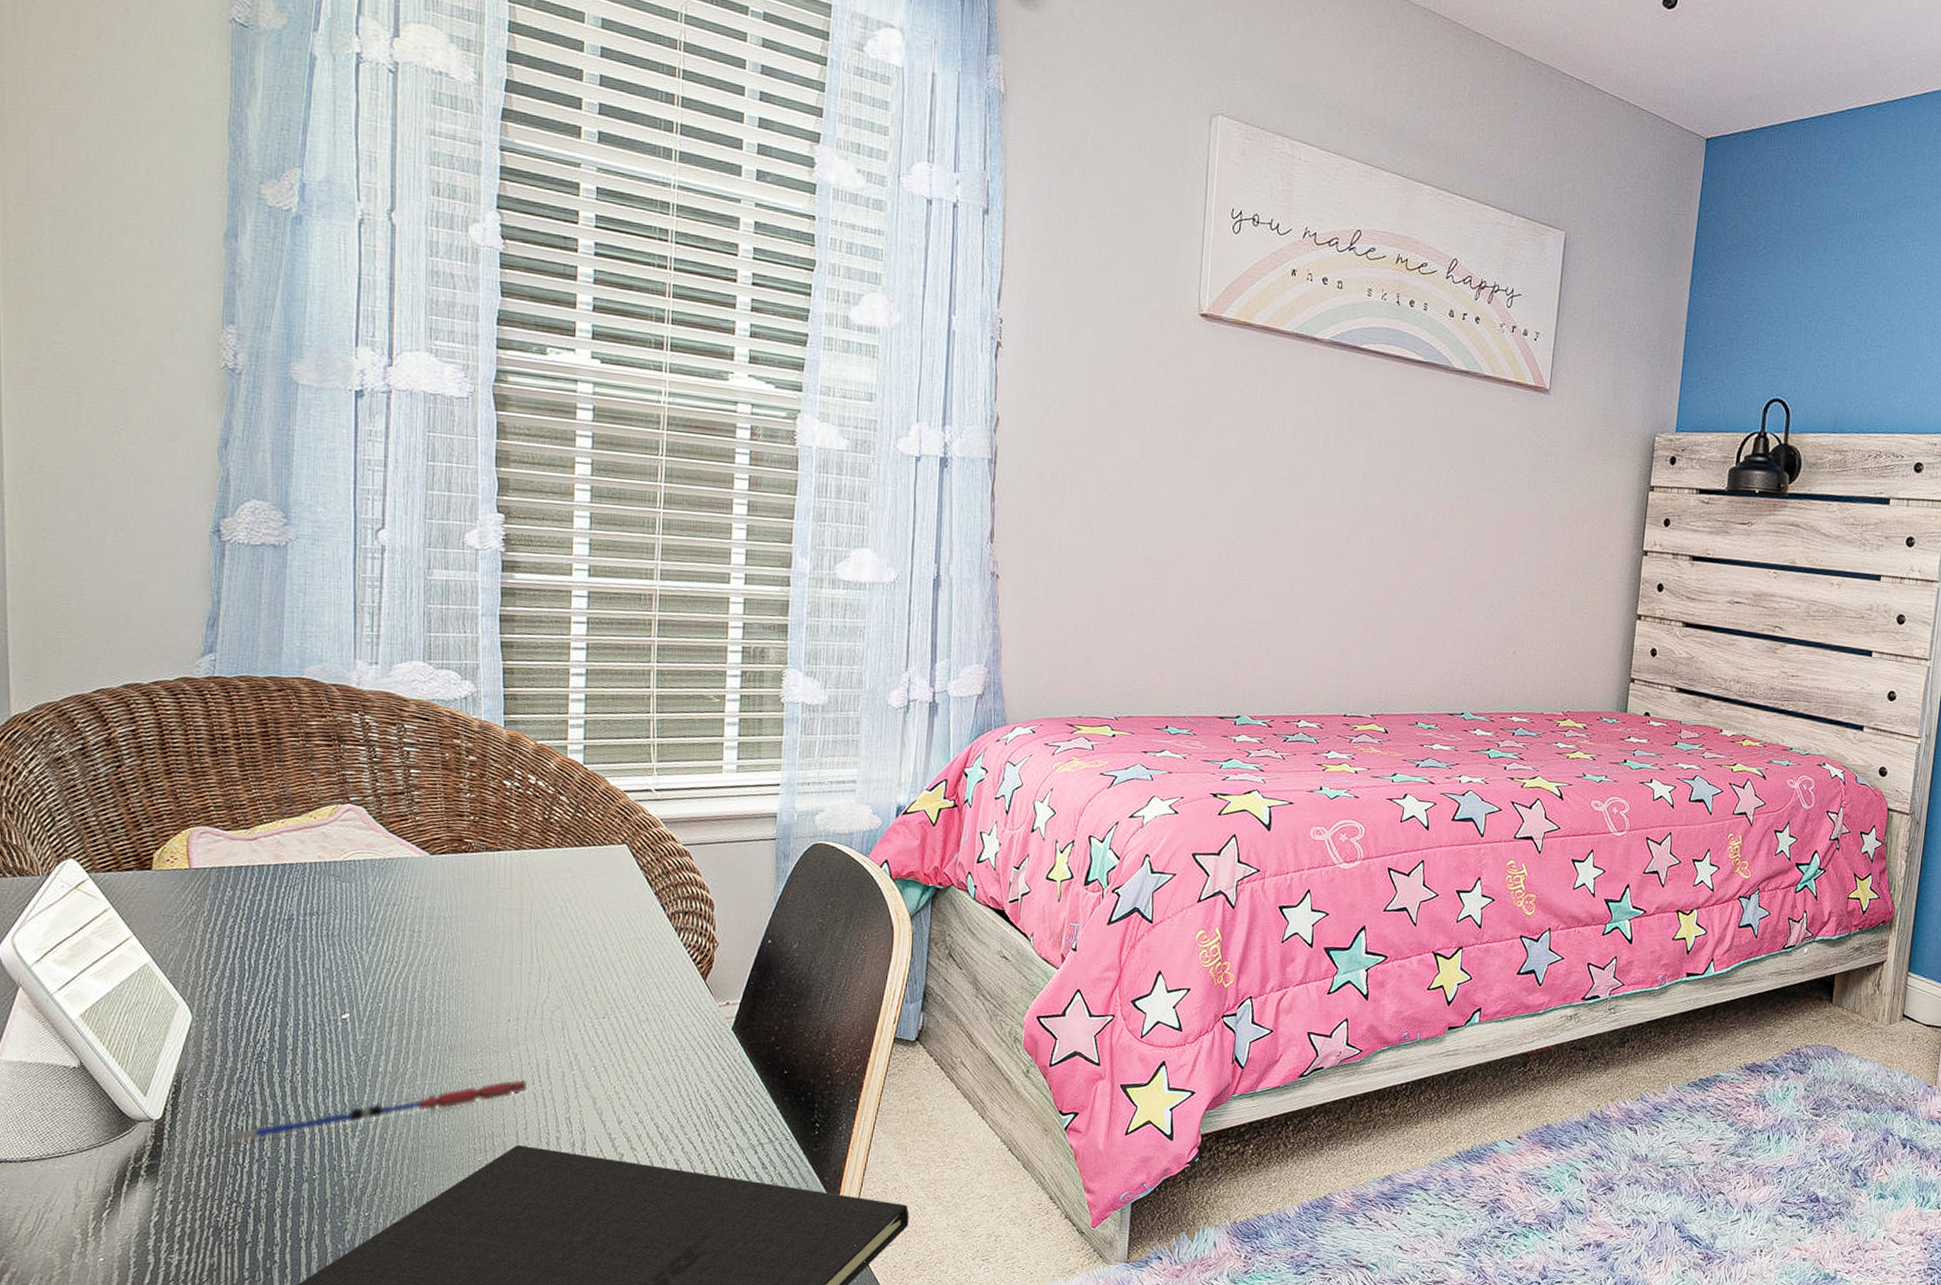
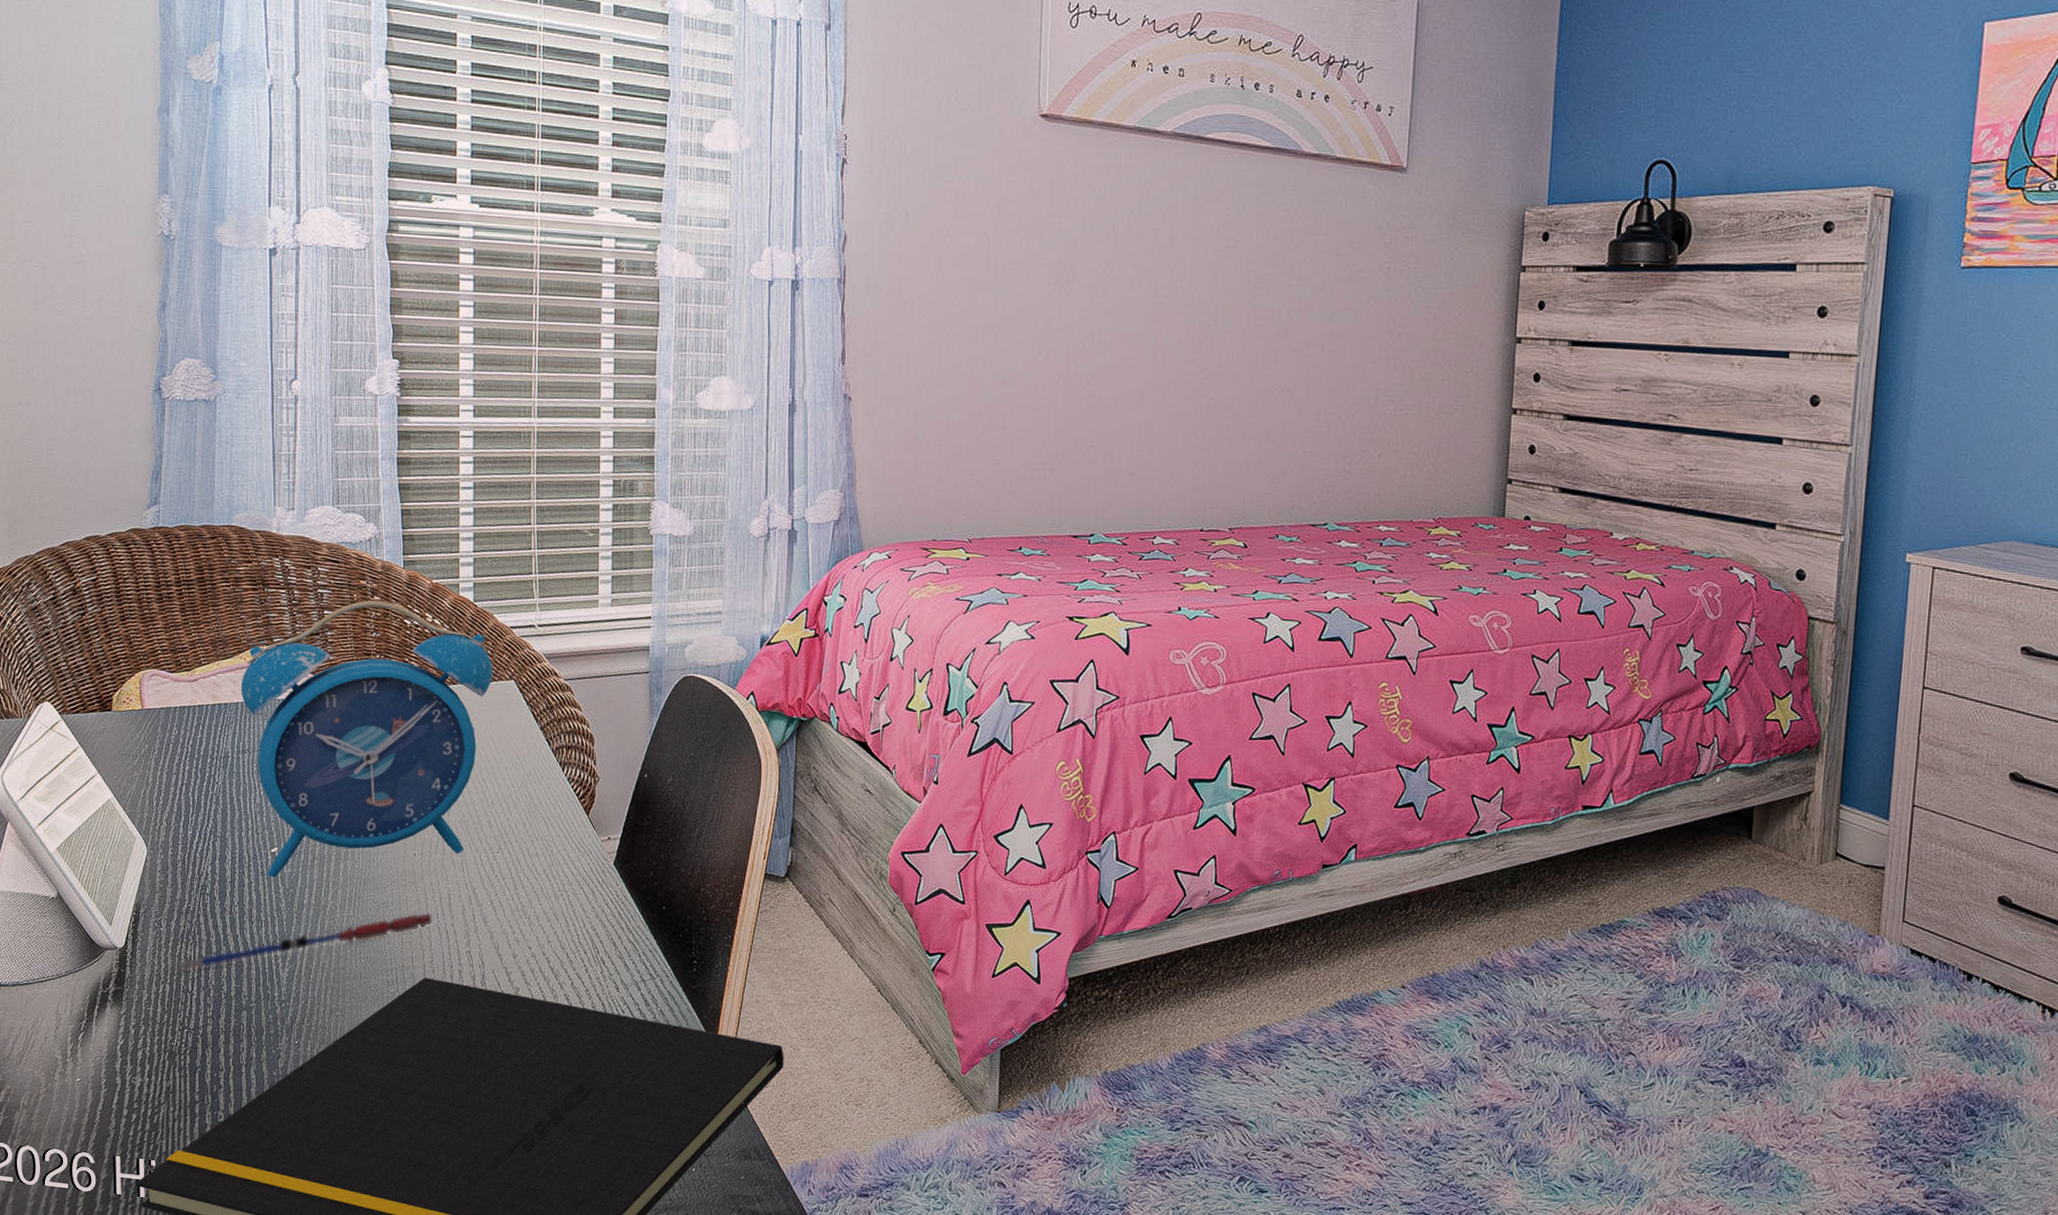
alarm clock: none [309,760,603,1045] -> present [240,600,492,878]

